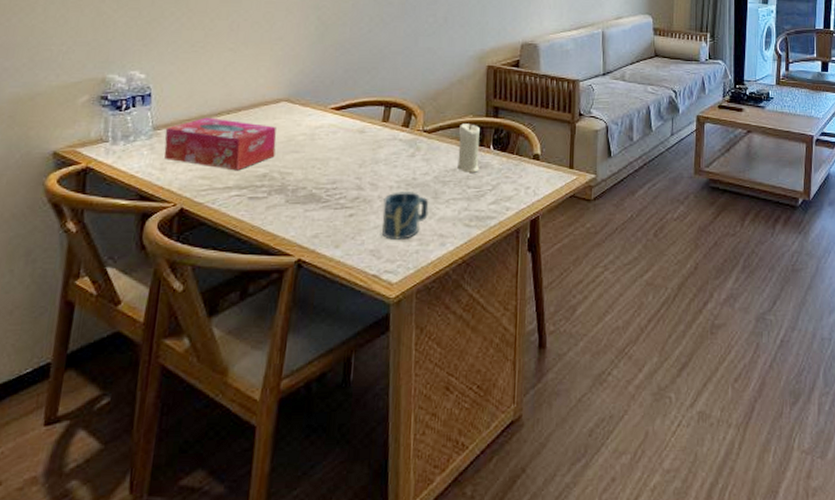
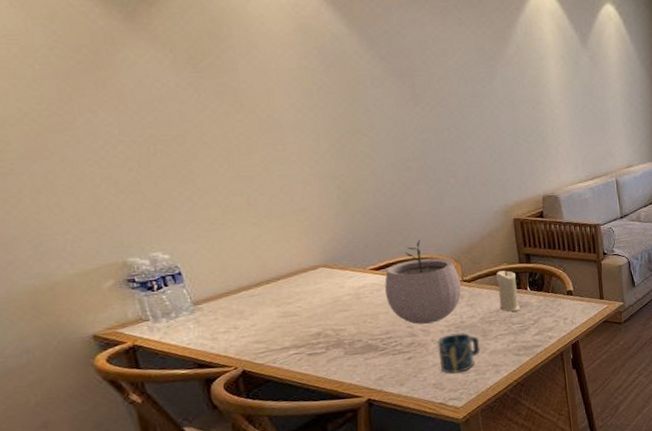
tissue box: present [164,117,277,171] -> none [206,288,325,333]
plant pot: none [341,81,421,176] -> present [384,240,462,324]

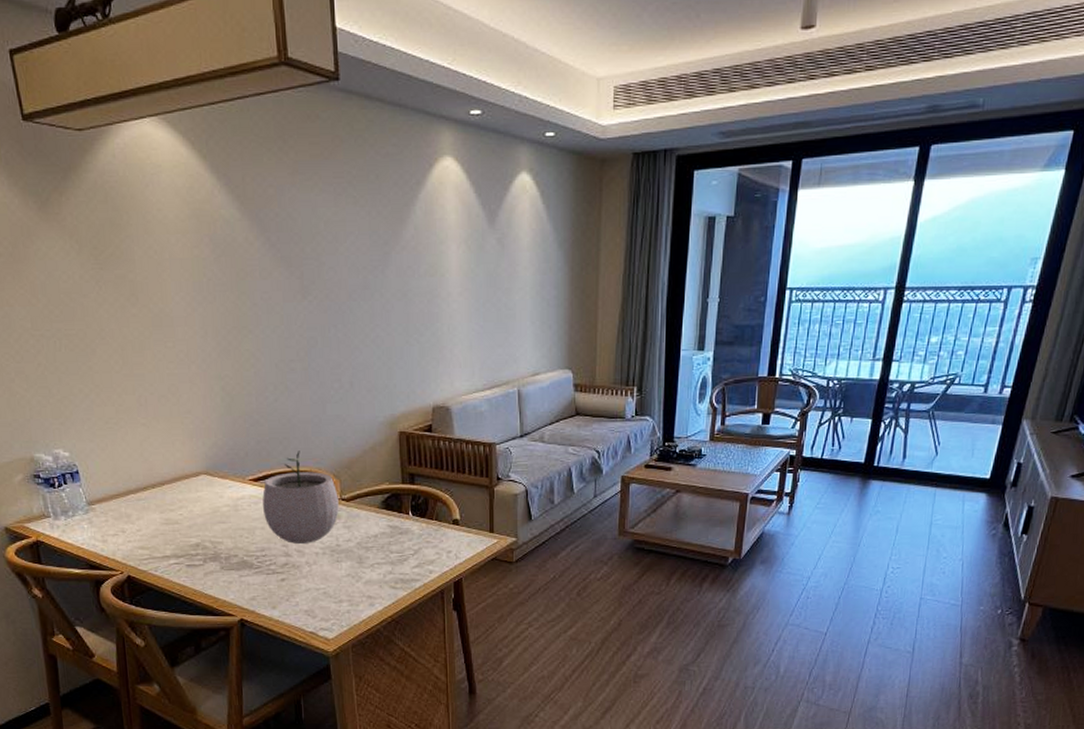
cup: present [437,332,480,374] -> none [311,556,355,601]
candle: present [496,270,520,312] -> none [377,491,400,538]

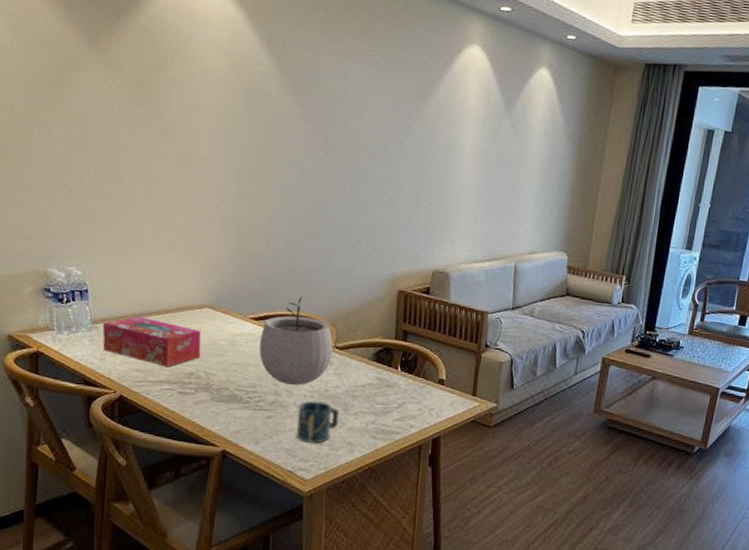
tissue box: none [99,492,204,541] -> present [102,316,201,367]
cup: none [311,556,355,601] -> present [297,400,340,443]

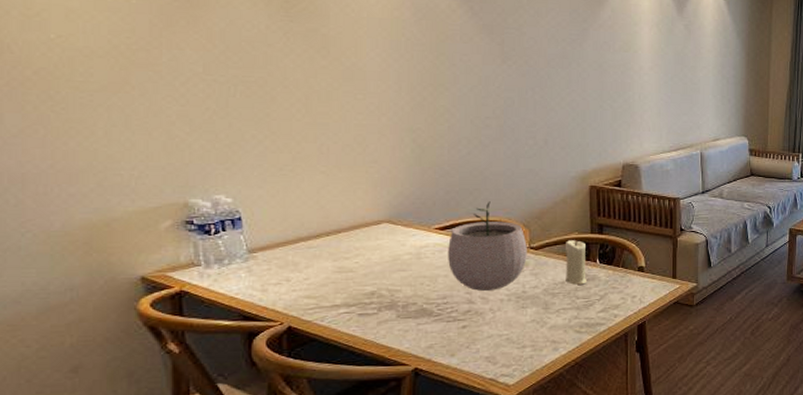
tissue box: present [102,316,201,367] -> none [262,239,381,290]
cup: present [297,400,340,443] -> none [495,302,540,347]
candle: none [366,344,389,391] -> present [566,240,587,285]

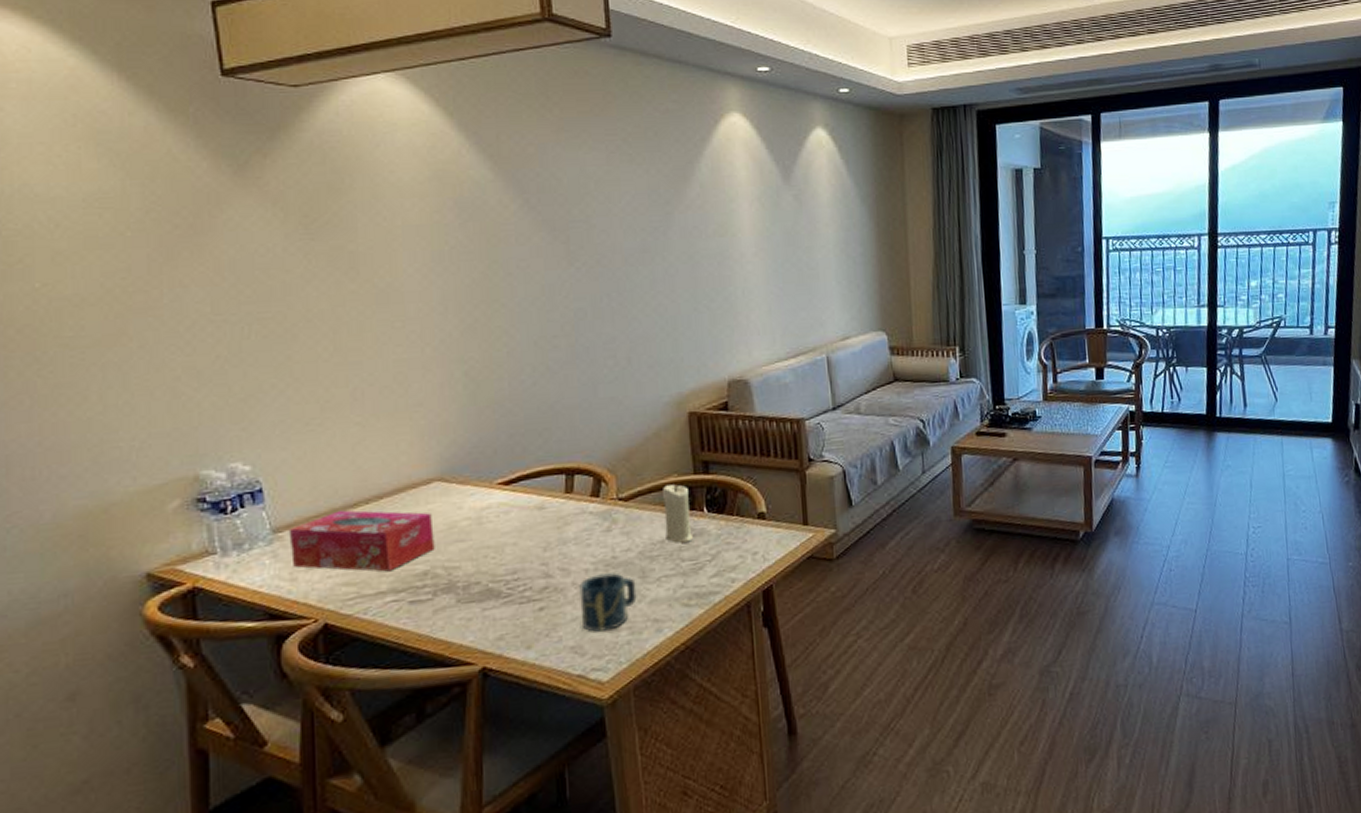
tissue box: none [262,239,381,290] -> present [288,510,435,572]
plant pot: present [448,201,527,291] -> none [515,443,615,560]
cup: none [495,302,540,347] -> present [579,572,637,632]

